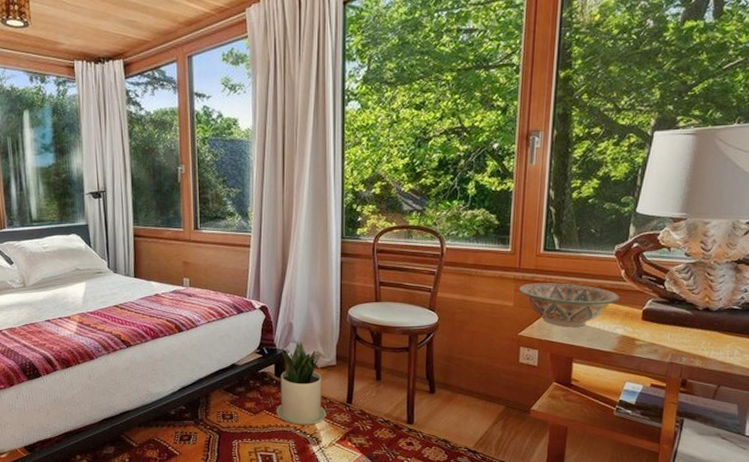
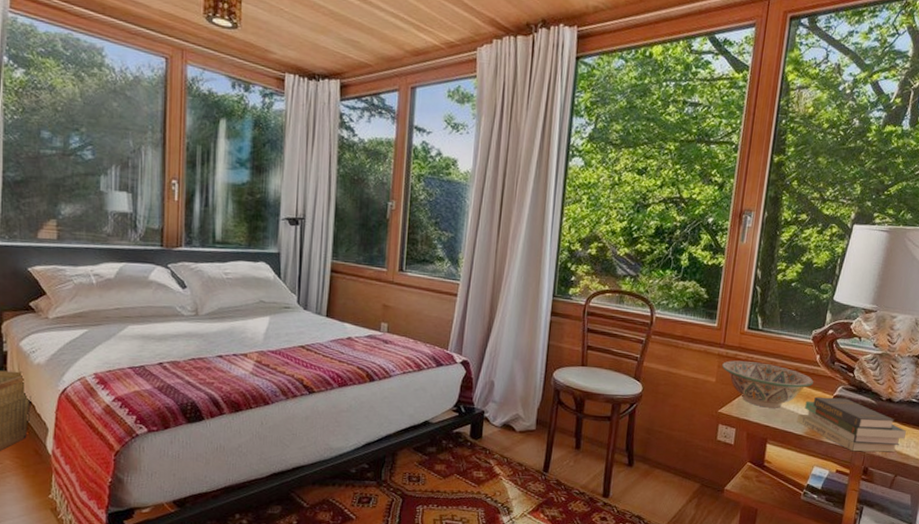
planter: present [276,342,326,425] -> none [467,402,521,493]
books: none [604,311,729,365] -> present [797,396,907,452]

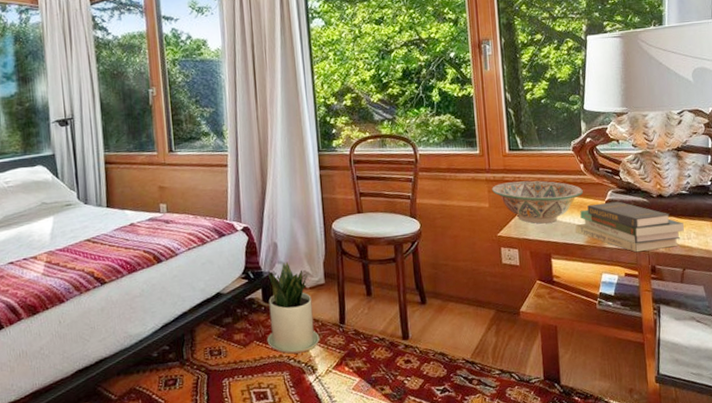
planter: none [467,402,521,493] -> present [267,262,320,354]

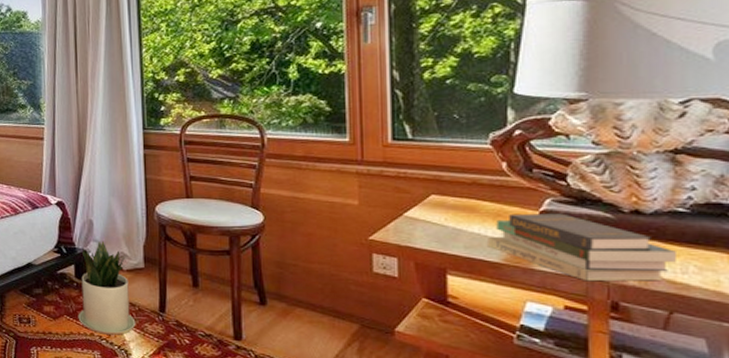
decorative bowl: present [492,180,583,224] -> none [364,178,503,231]

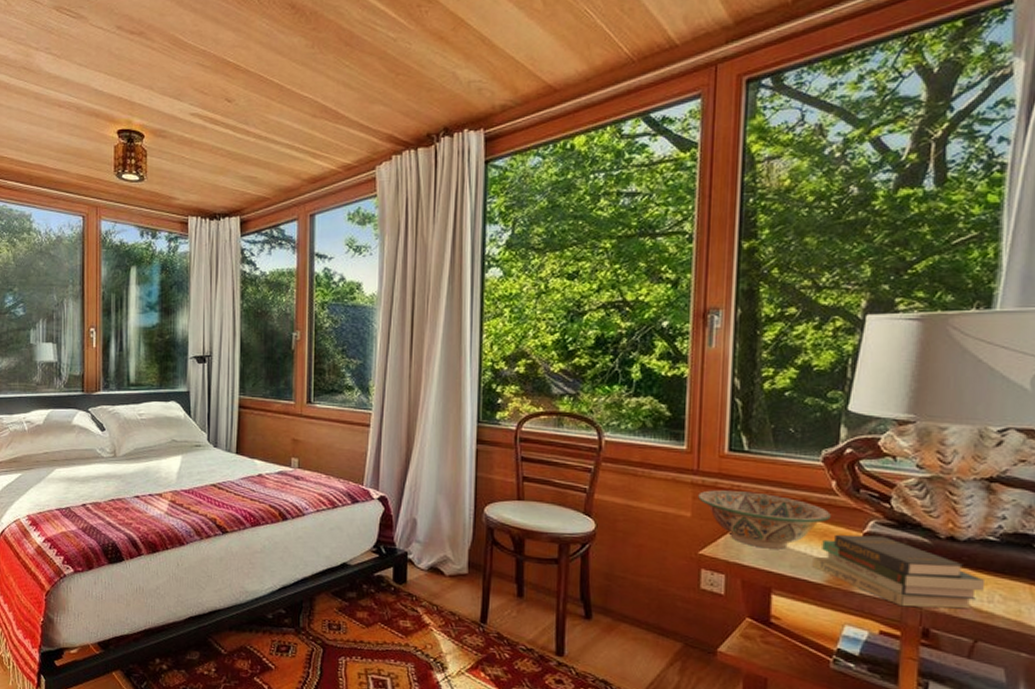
planter: present [78,241,136,335] -> none [393,542,455,647]
decorative bowl: none [364,178,503,231] -> present [698,490,831,549]

